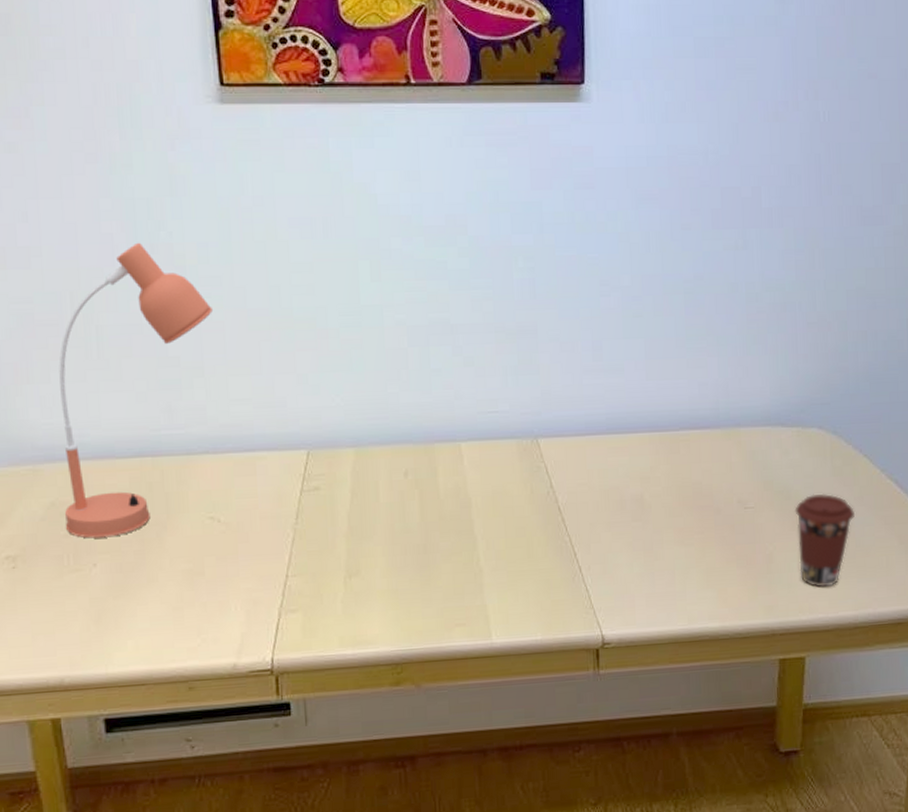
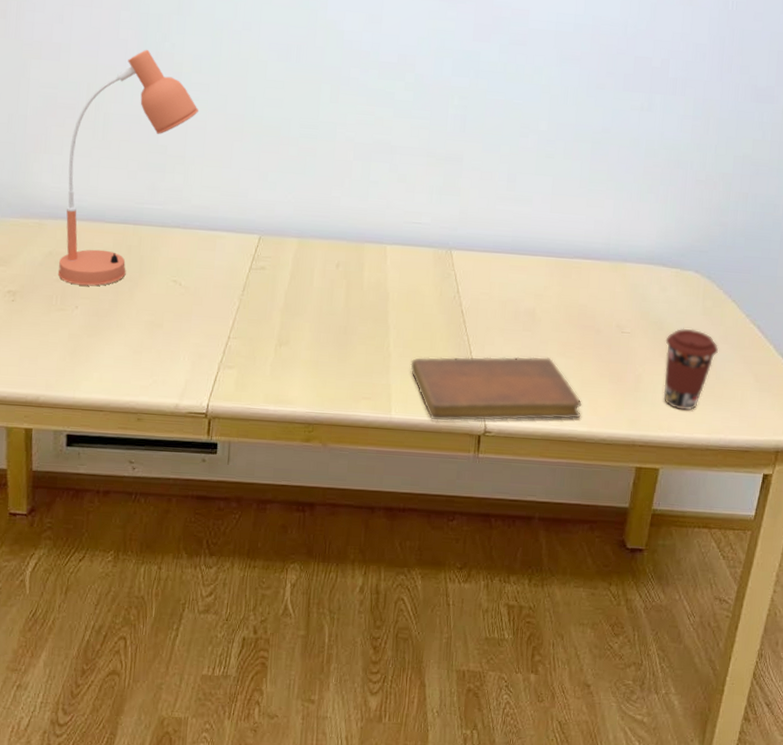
notebook: none [507,547,710,639] -> present [410,356,582,421]

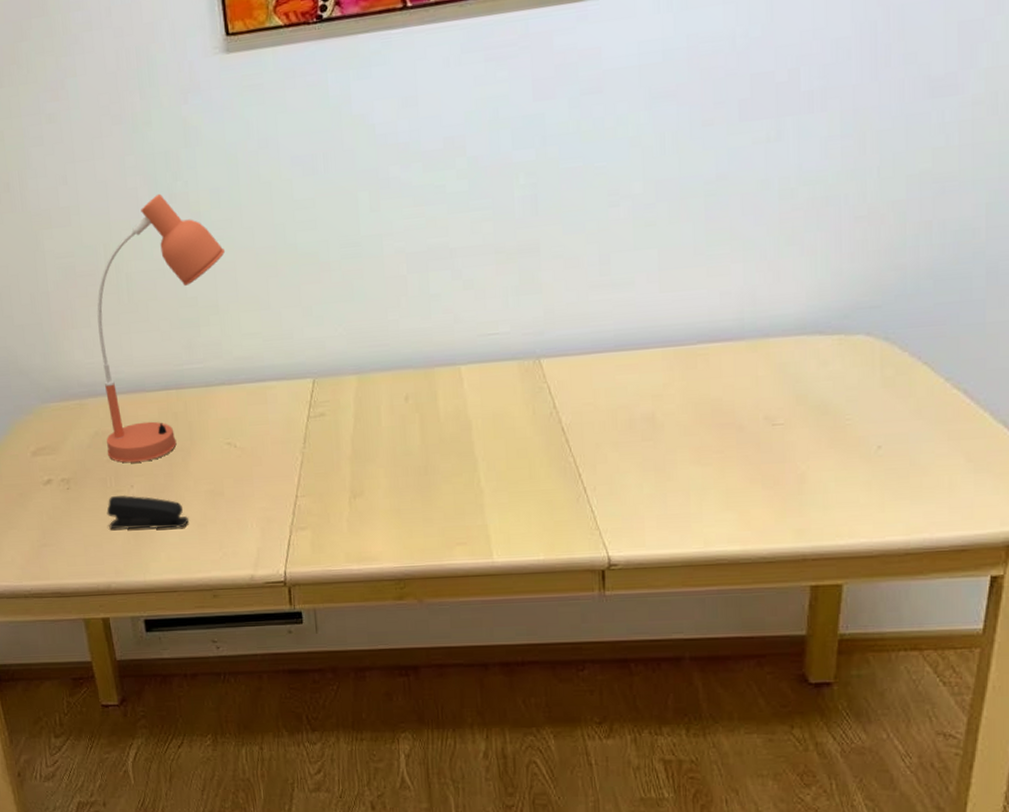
stapler: none [47,314,126,352] -> present [106,494,189,530]
notebook: present [410,356,582,421] -> none [508,467,730,559]
coffee cup: present [663,328,719,411] -> none [833,407,911,510]

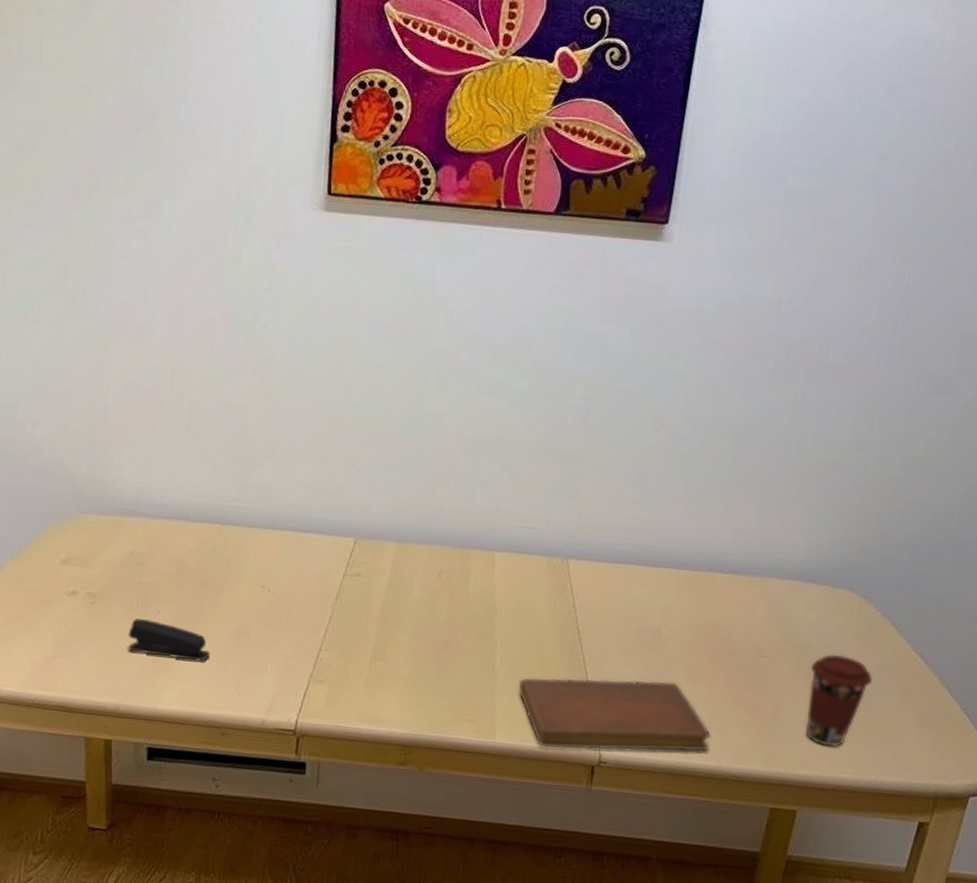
desk lamp: present [97,193,226,463] -> none [139,330,292,590]
notebook: none [508,467,730,559] -> present [518,677,711,752]
coffee cup: none [833,407,911,510] -> present [805,654,874,748]

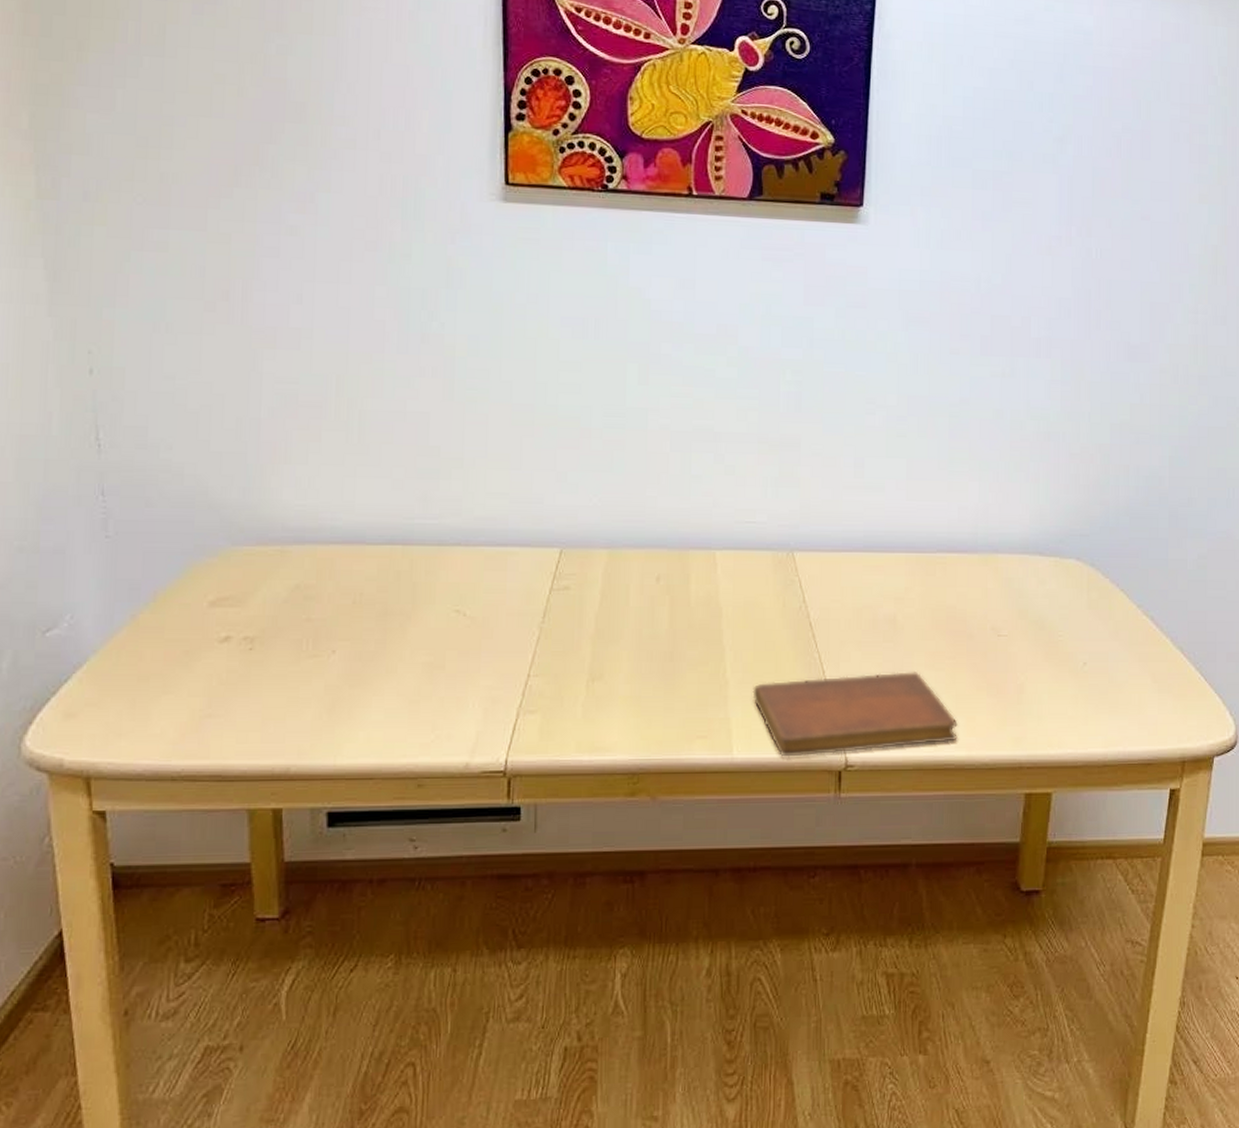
stapler: present [128,618,211,662] -> none [297,660,400,704]
coffee cup: present [805,654,874,748] -> none [1048,625,1110,722]

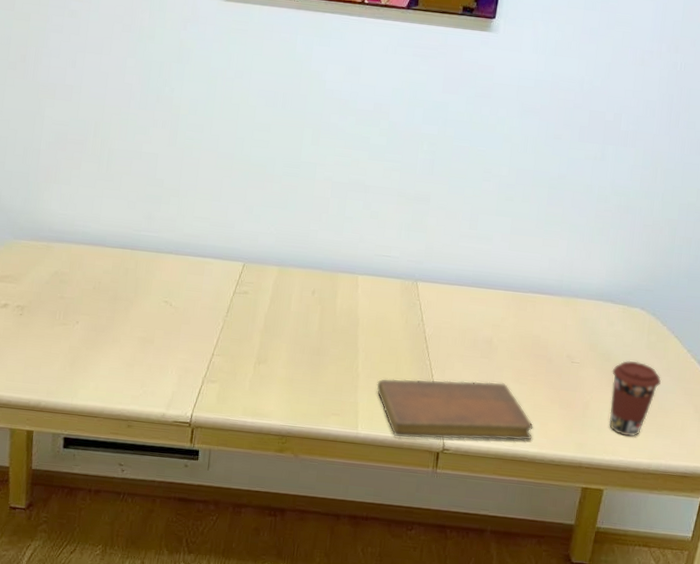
coffee cup: none [1048,625,1110,722] -> present [609,360,662,437]

